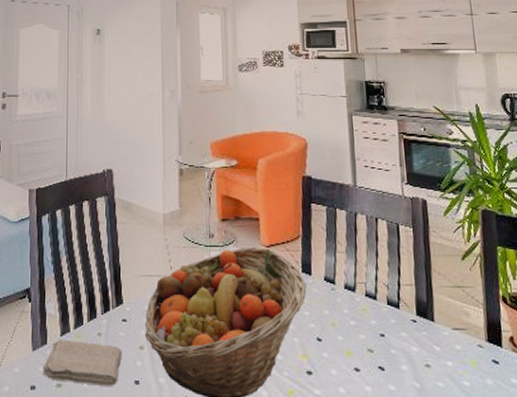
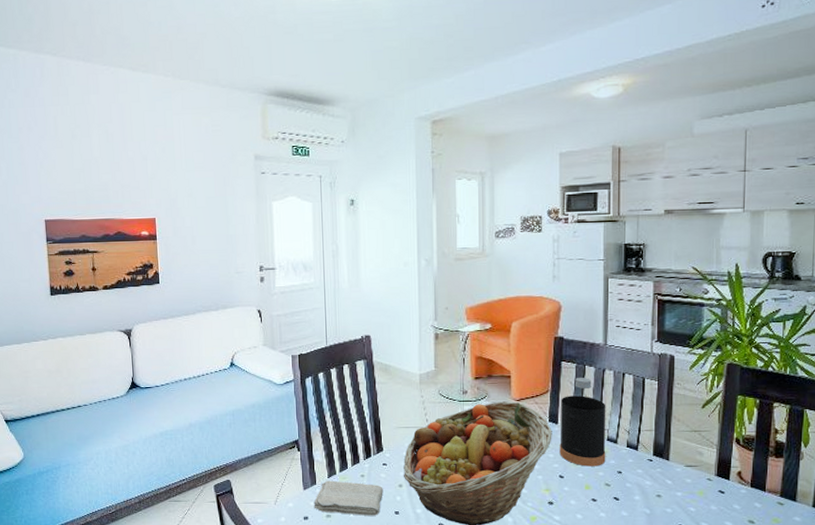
bottle: none [313,221,366,327] -> present [560,377,606,466]

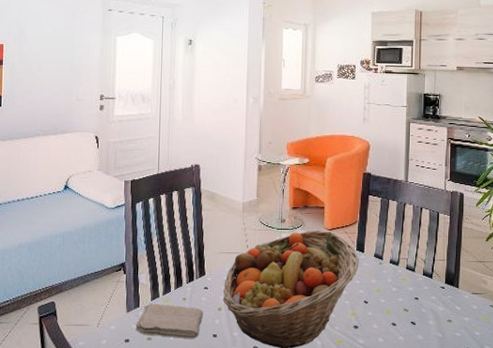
bottle: present [560,377,606,466] -> none [365,210,406,293]

